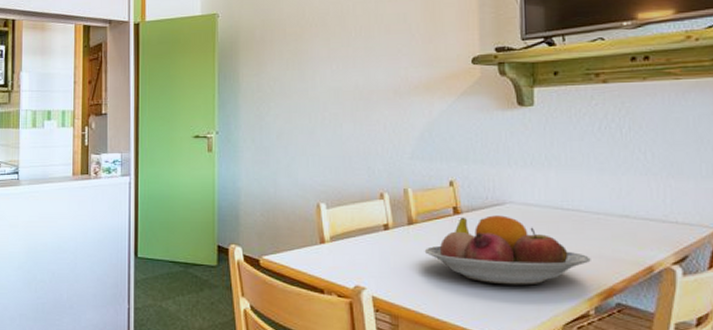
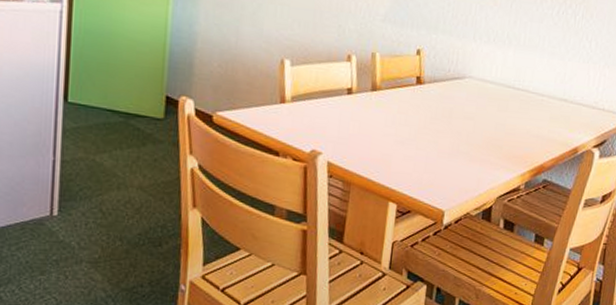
fruit bowl: present [424,215,591,285] -> none [383,87,530,159]

